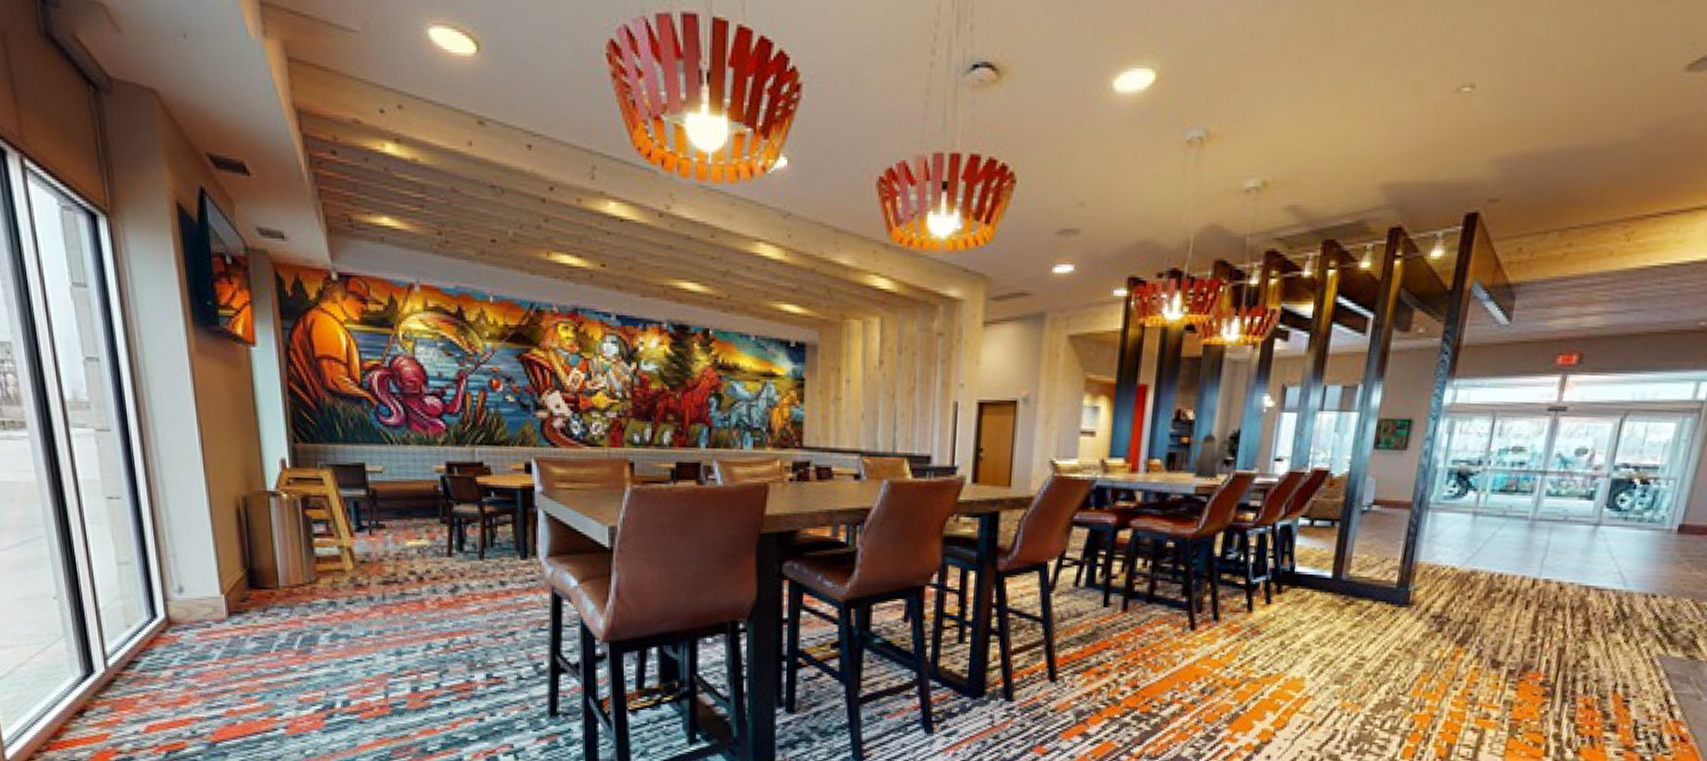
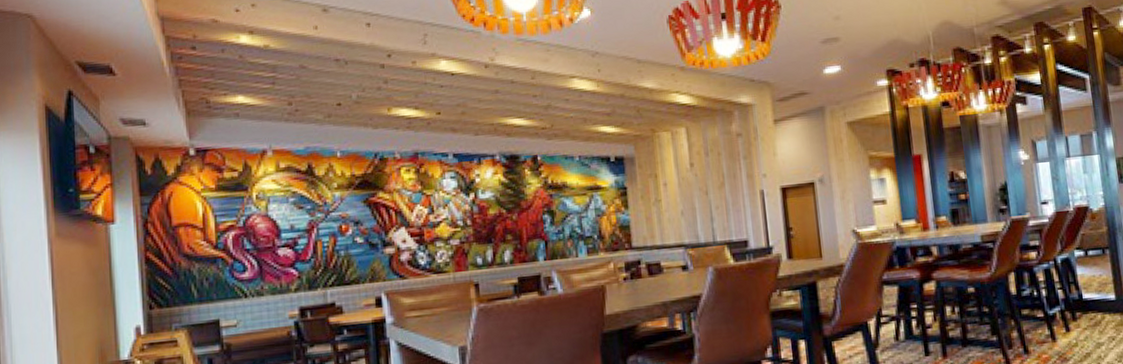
coffee pot: present [1191,429,1228,480] -> none [968,184,999,229]

